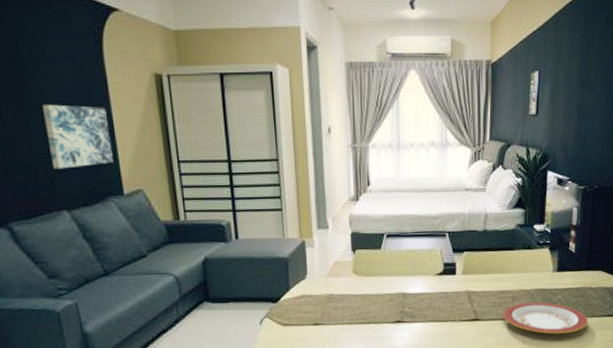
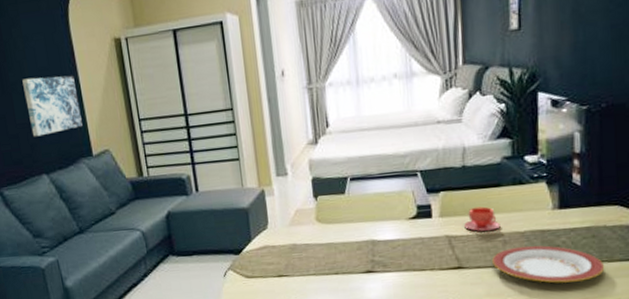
teacup: none [481,266,511,288] -> present [463,206,500,231]

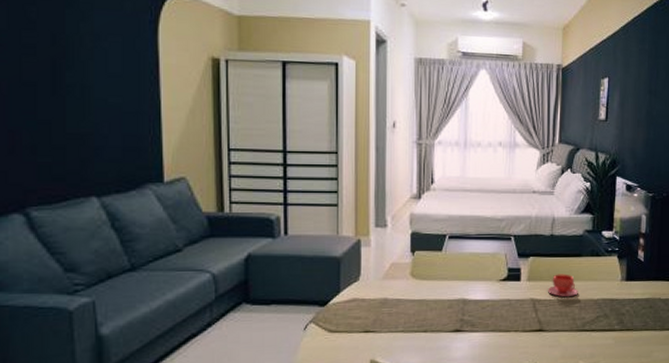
wall art: present [22,75,83,137] -> none [83,82,156,152]
plate: present [492,245,605,284] -> none [569,312,658,349]

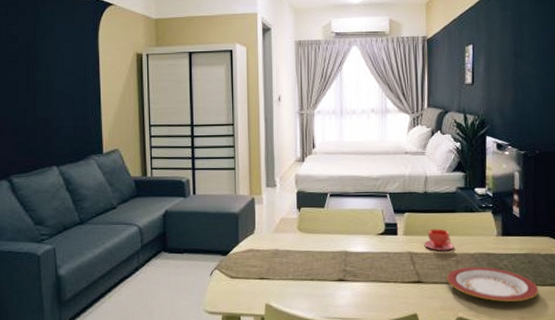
plate: none [569,312,658,349] -> present [447,266,539,303]

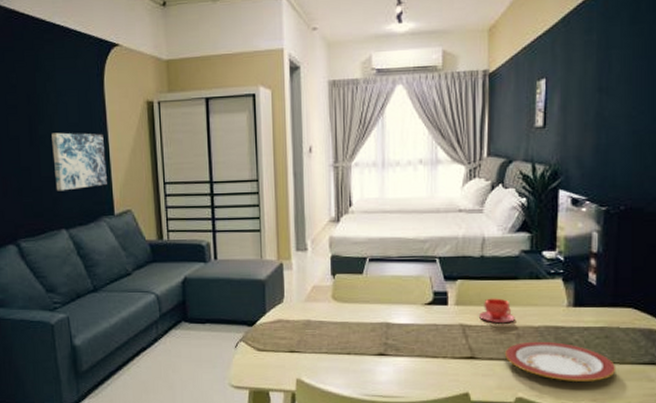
wall art: none [48,79,97,132] -> present [51,132,107,191]

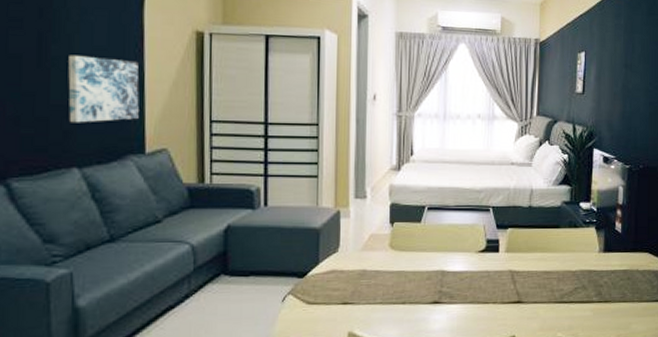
teacup: present [478,298,515,322] -> none [525,245,556,268]
plate: present [505,341,616,383] -> none [548,284,636,321]

